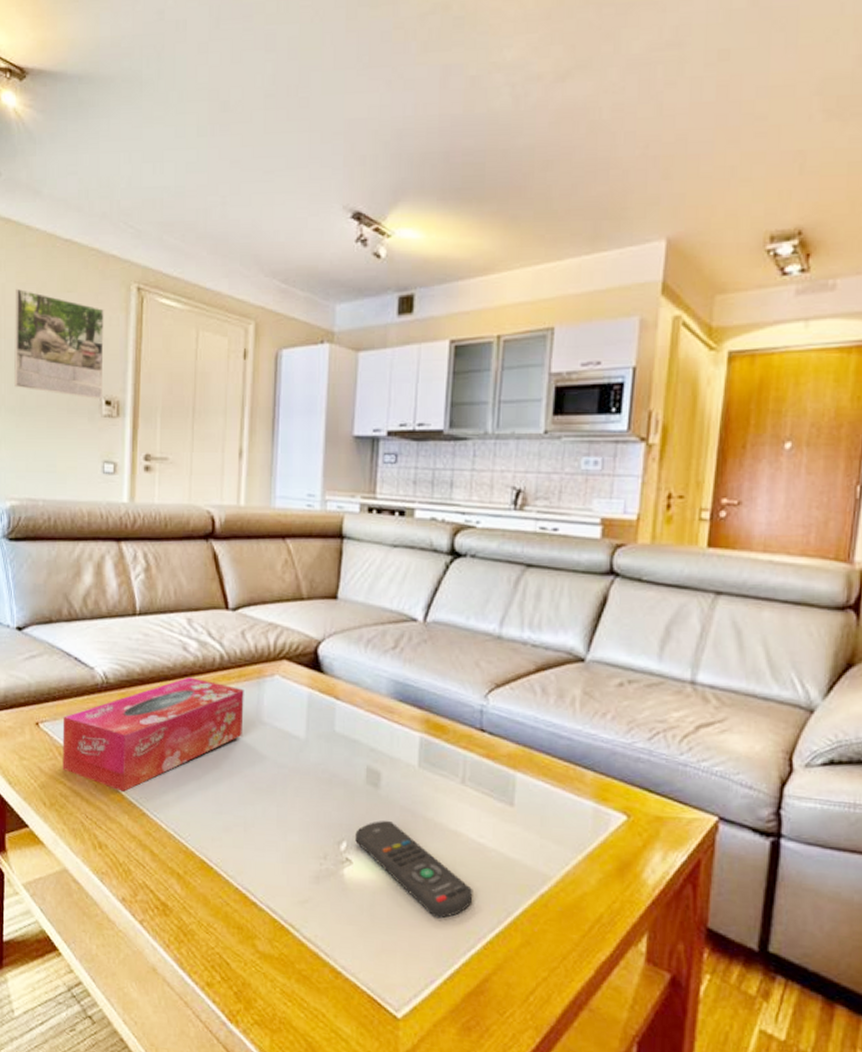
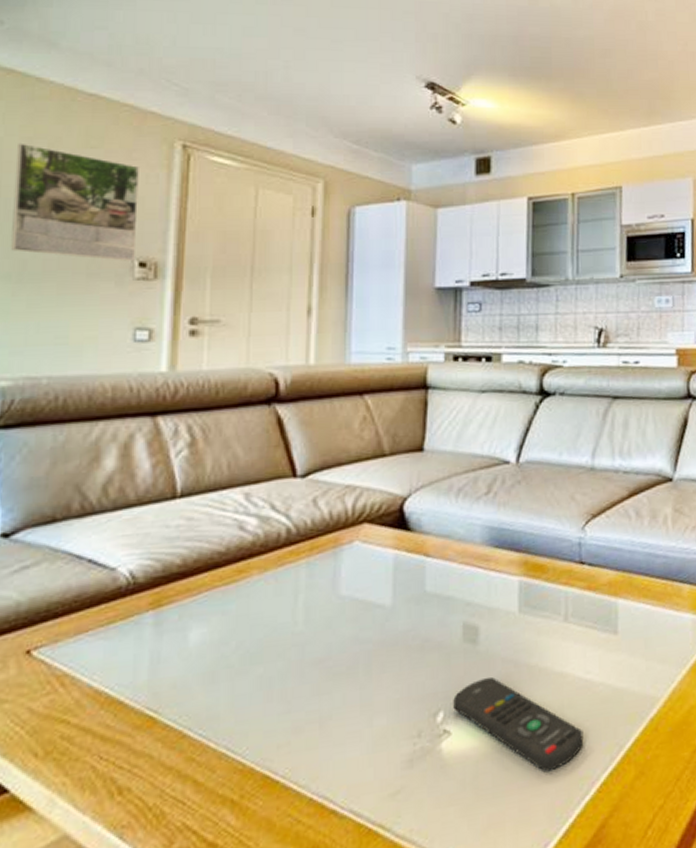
tissue box: present [62,677,244,792] -> none [65,559,317,715]

